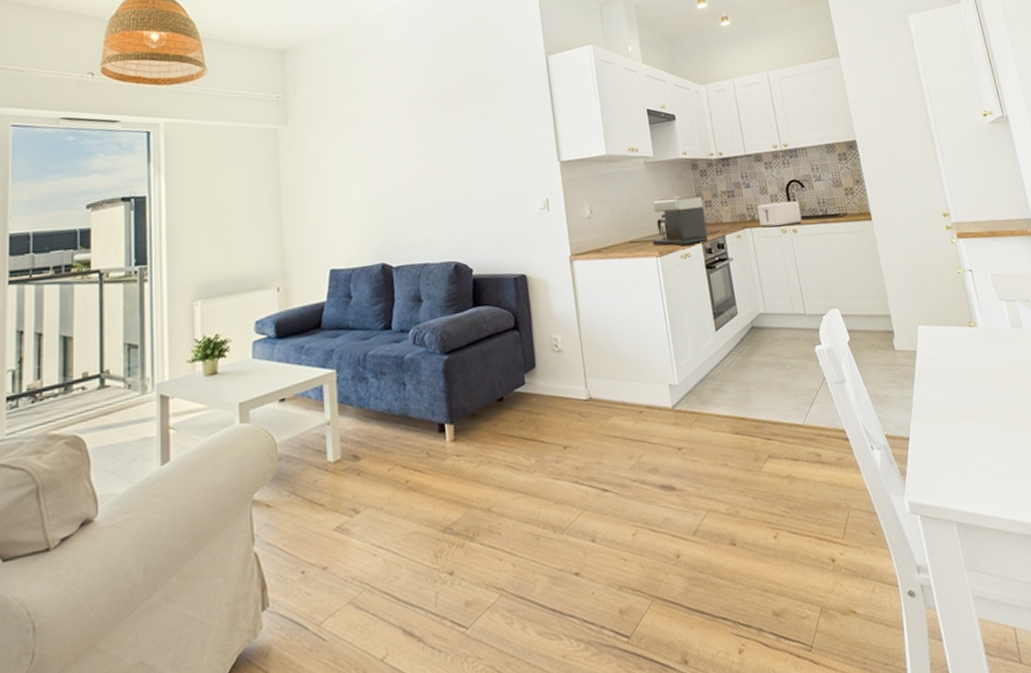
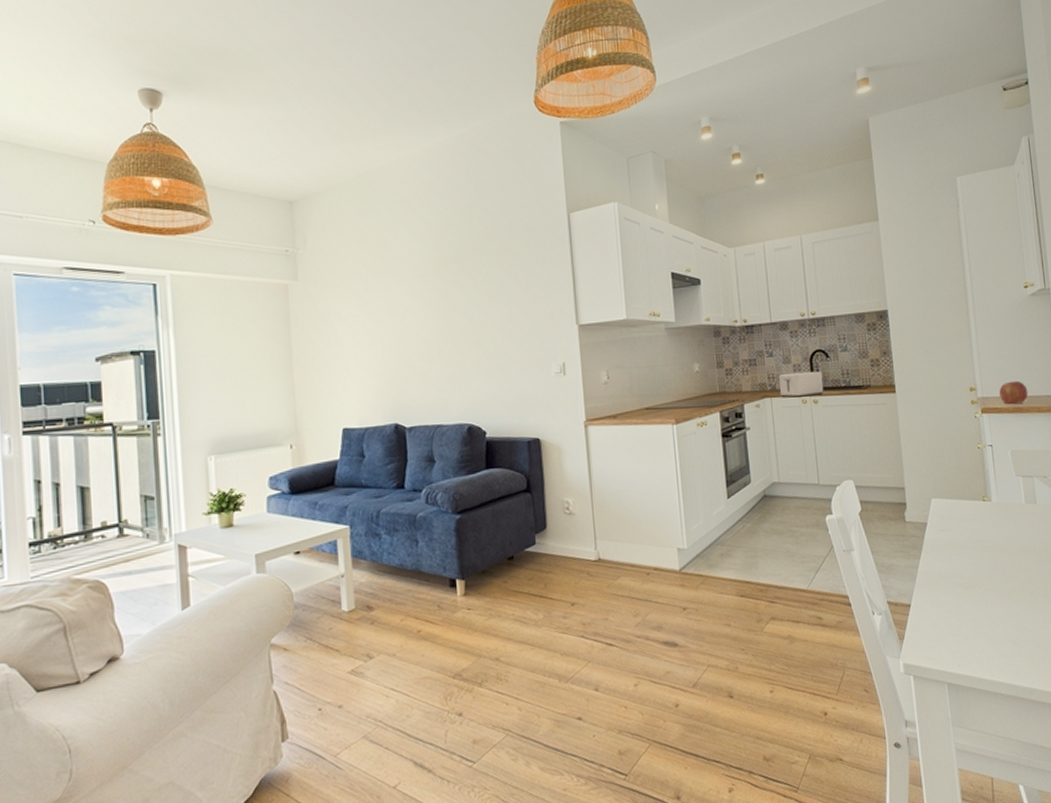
coffee maker: present [652,196,708,247] -> none [669,364,726,414]
fruit: none [972,205,1001,229] -> present [999,380,1028,404]

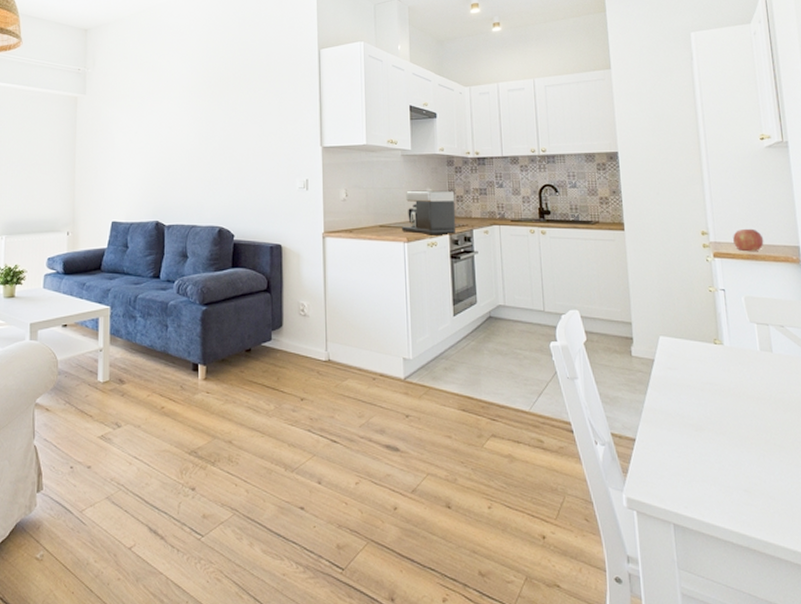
coffee maker: none [669,364,726,414] -> present [402,190,456,235]
toaster: present [779,371,824,399] -> none [508,204,552,228]

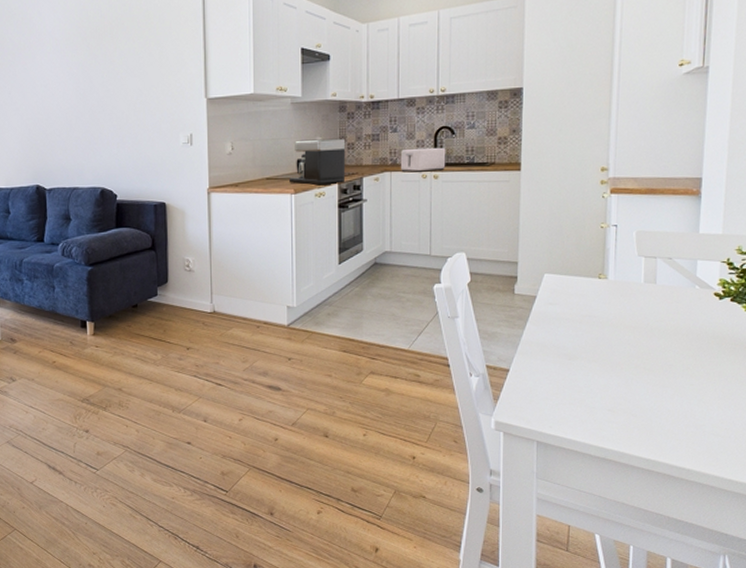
toaster: none [508,204,552,228] -> present [400,147,446,173]
fruit: present [733,228,764,251] -> none [633,162,666,185]

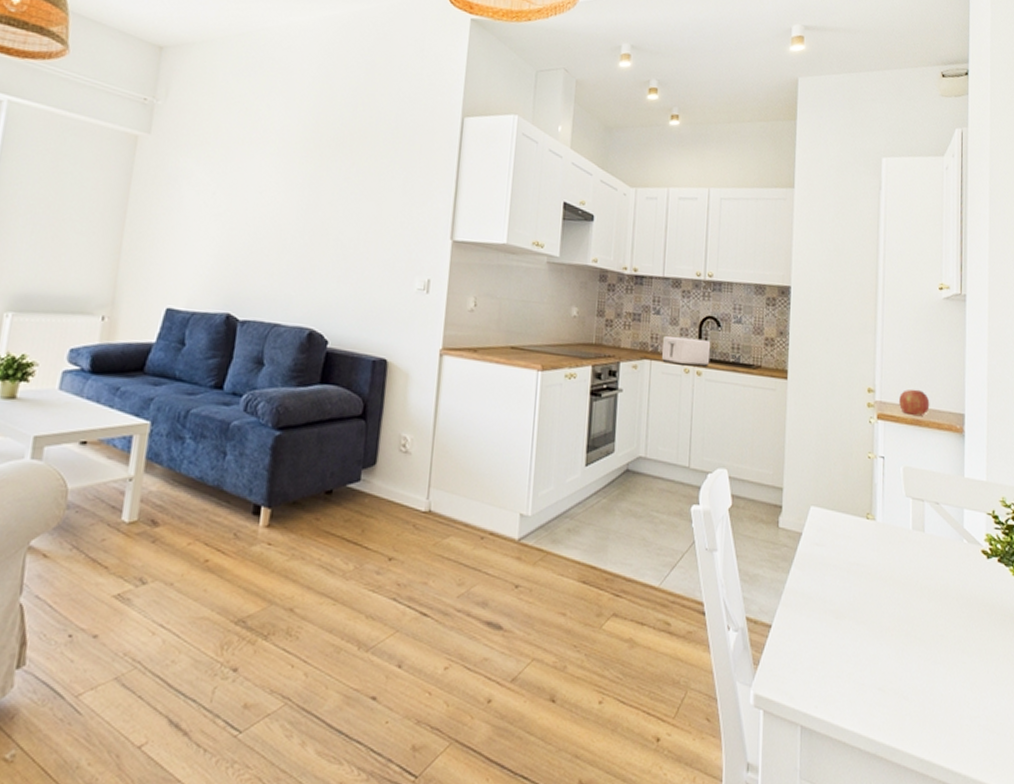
coffee maker: present [289,138,346,186] -> none [537,307,604,366]
fruit: none [633,162,666,185] -> present [899,389,930,416]

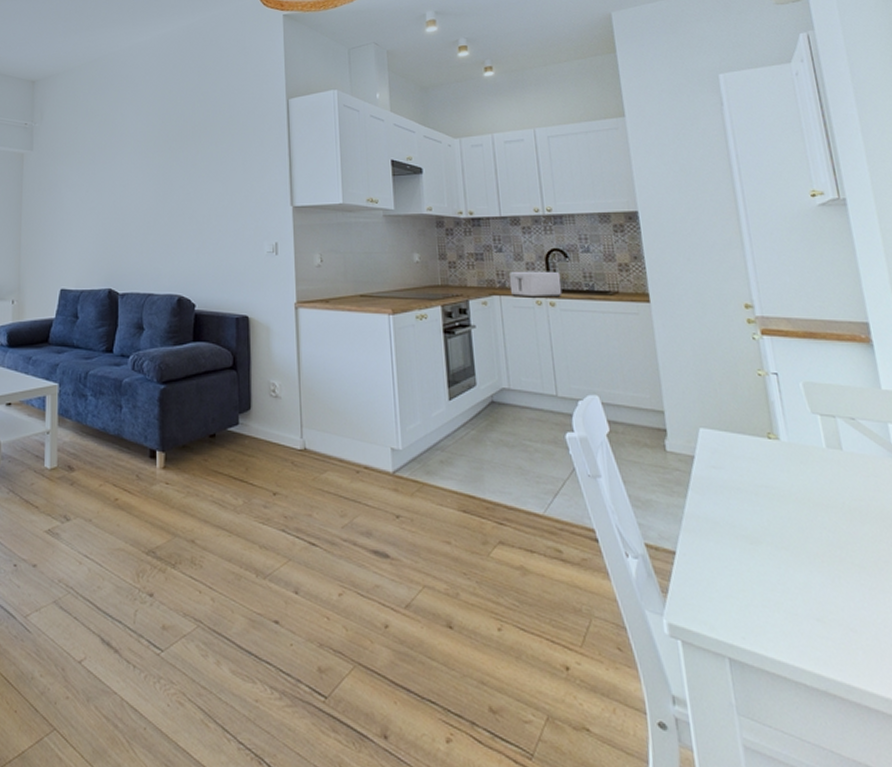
fruit: present [899,389,930,416] -> none [784,301,824,328]

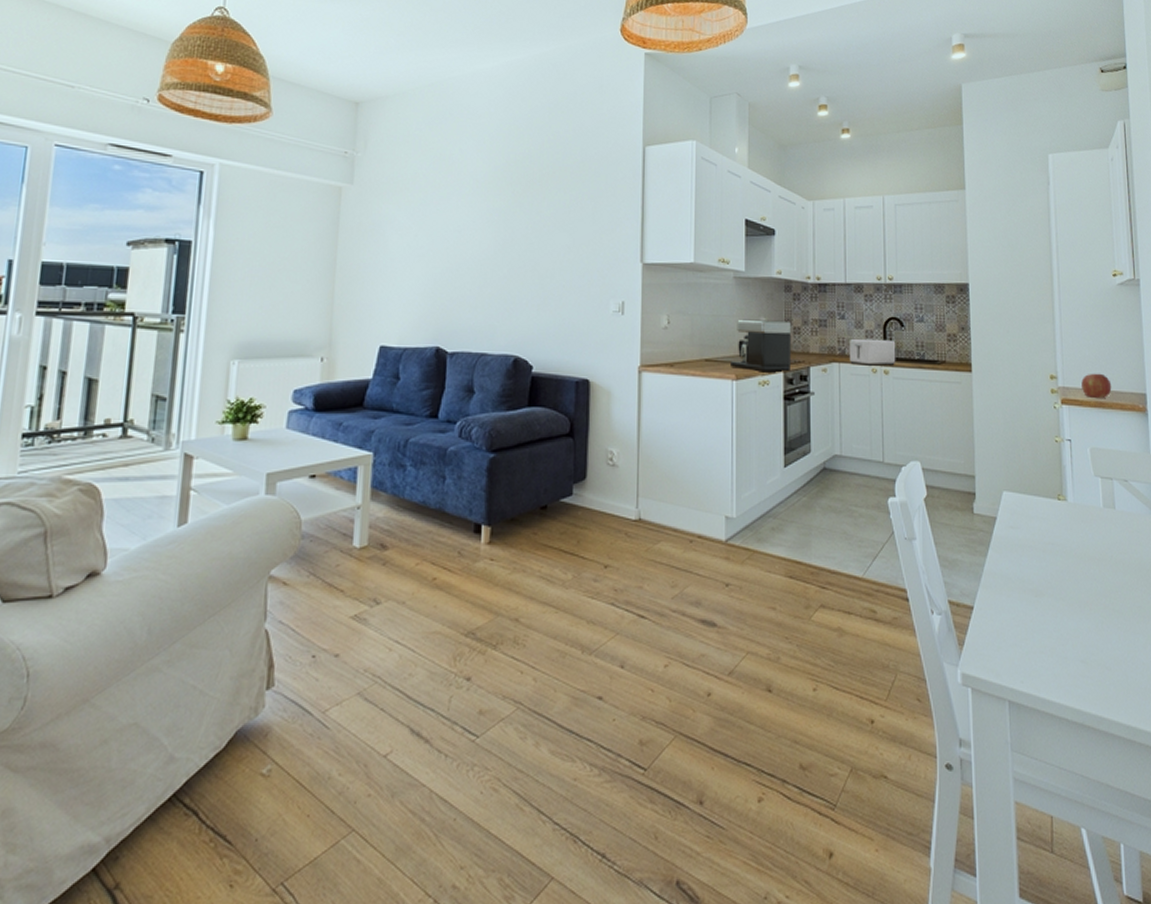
coffee maker: none [386,255,449,307] -> present [731,319,792,373]
fruit: none [784,301,824,328] -> present [1081,373,1112,398]

